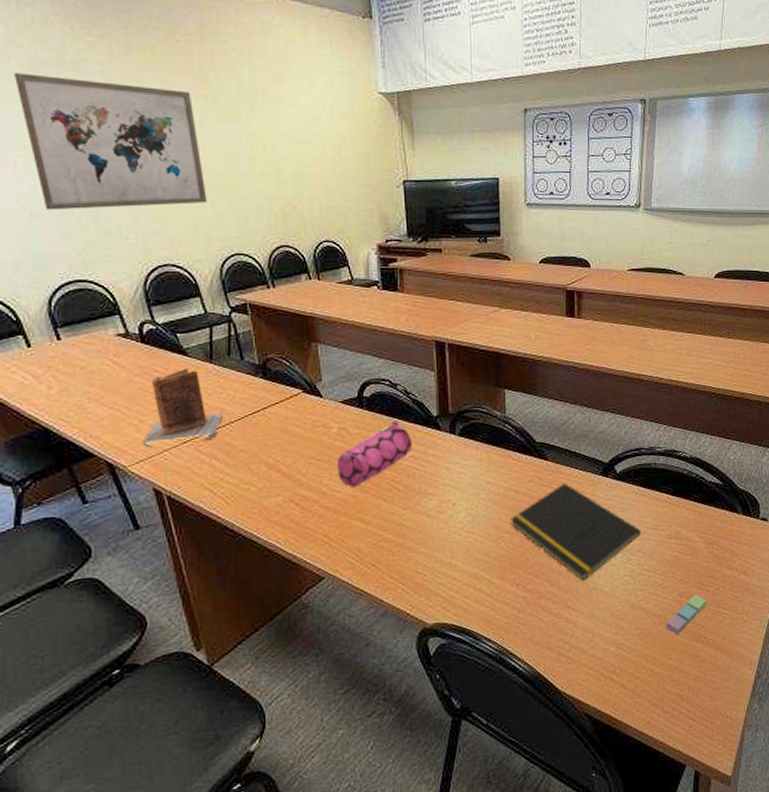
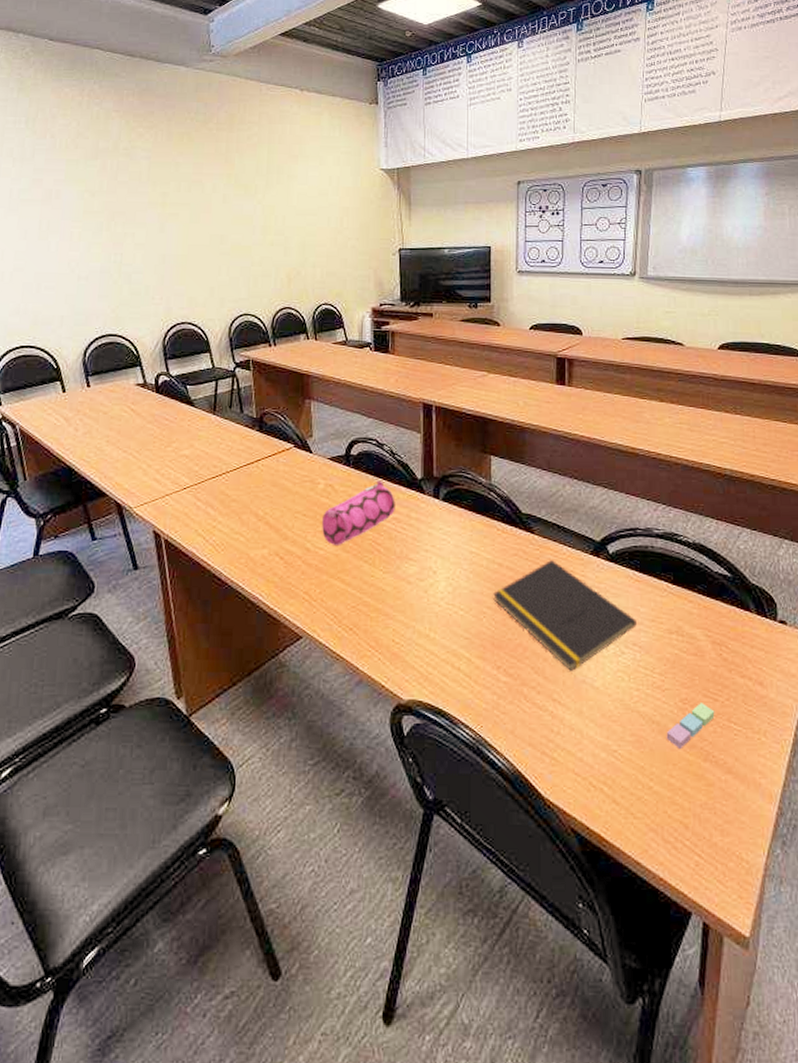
wall art: present [14,73,207,210] -> none [79,159,223,274]
book: present [142,368,223,448] -> none [147,418,220,492]

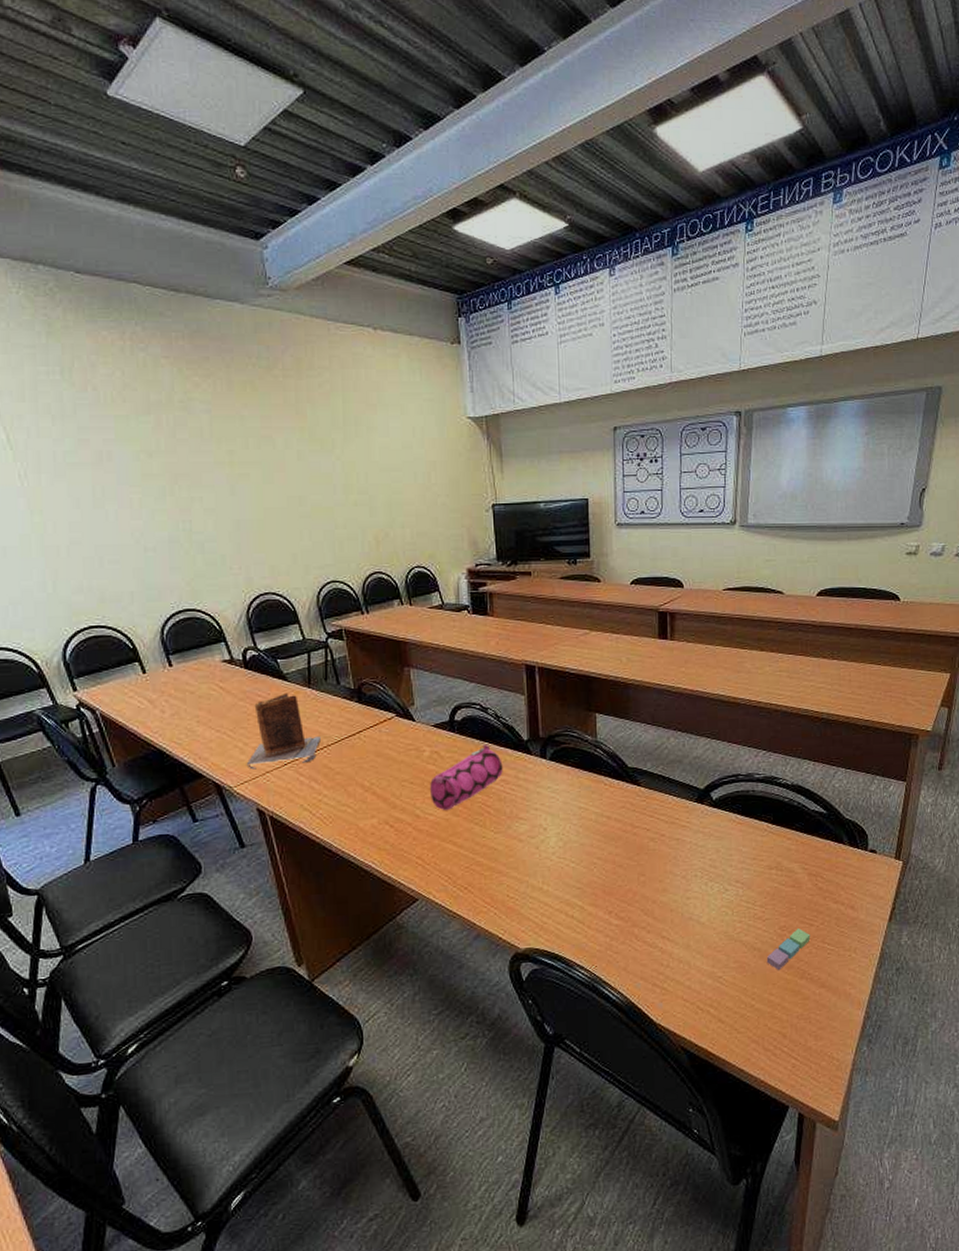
book: none [147,418,220,492] -> present [246,692,321,770]
notepad: present [493,560,637,671] -> none [603,810,739,910]

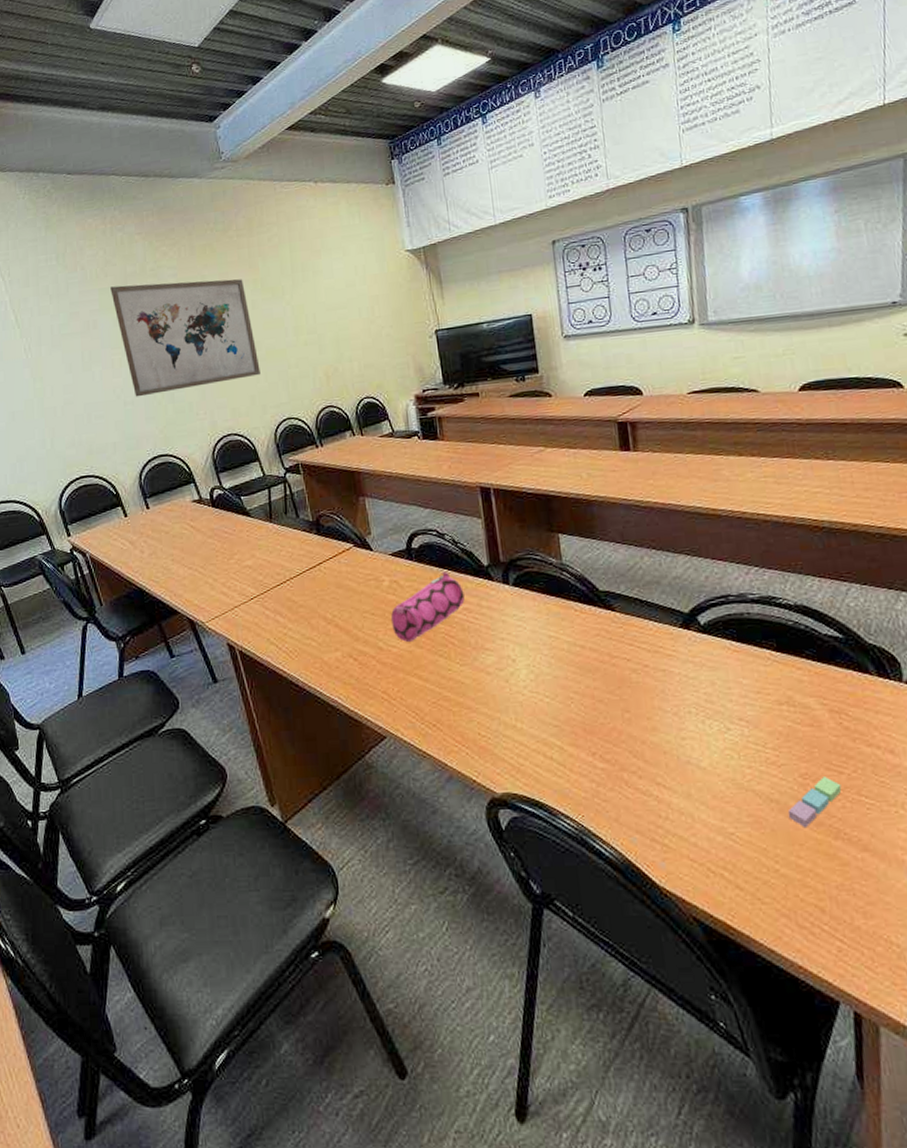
wall art: none [129,415,304,544] -> present [110,279,261,397]
book: present [246,692,321,770] -> none [216,528,283,605]

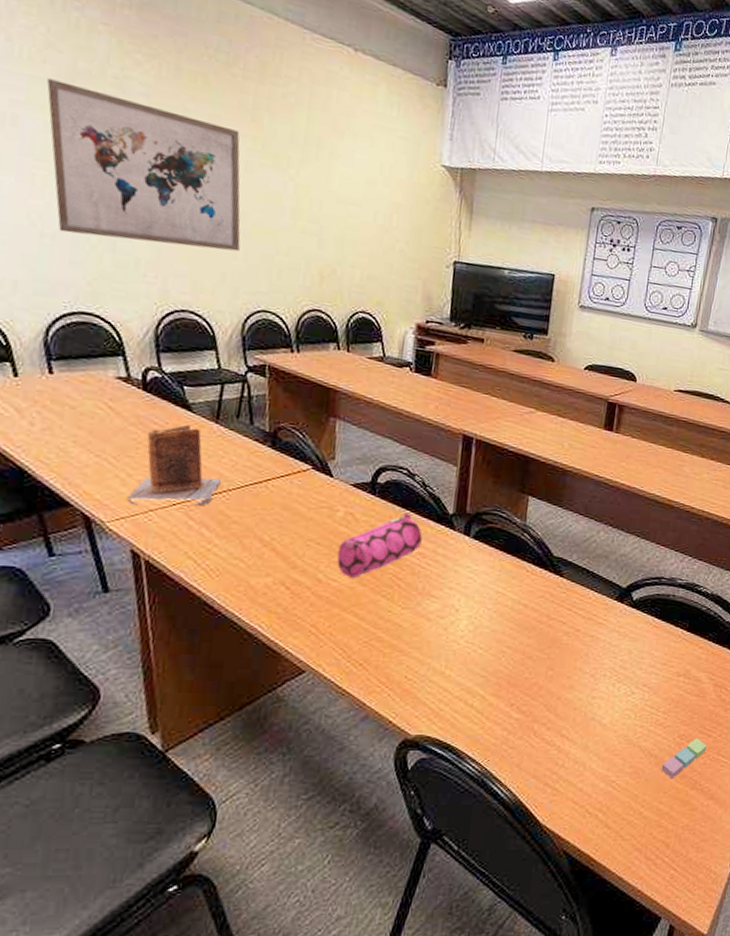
book: none [216,528,283,605] -> present [126,424,221,506]

